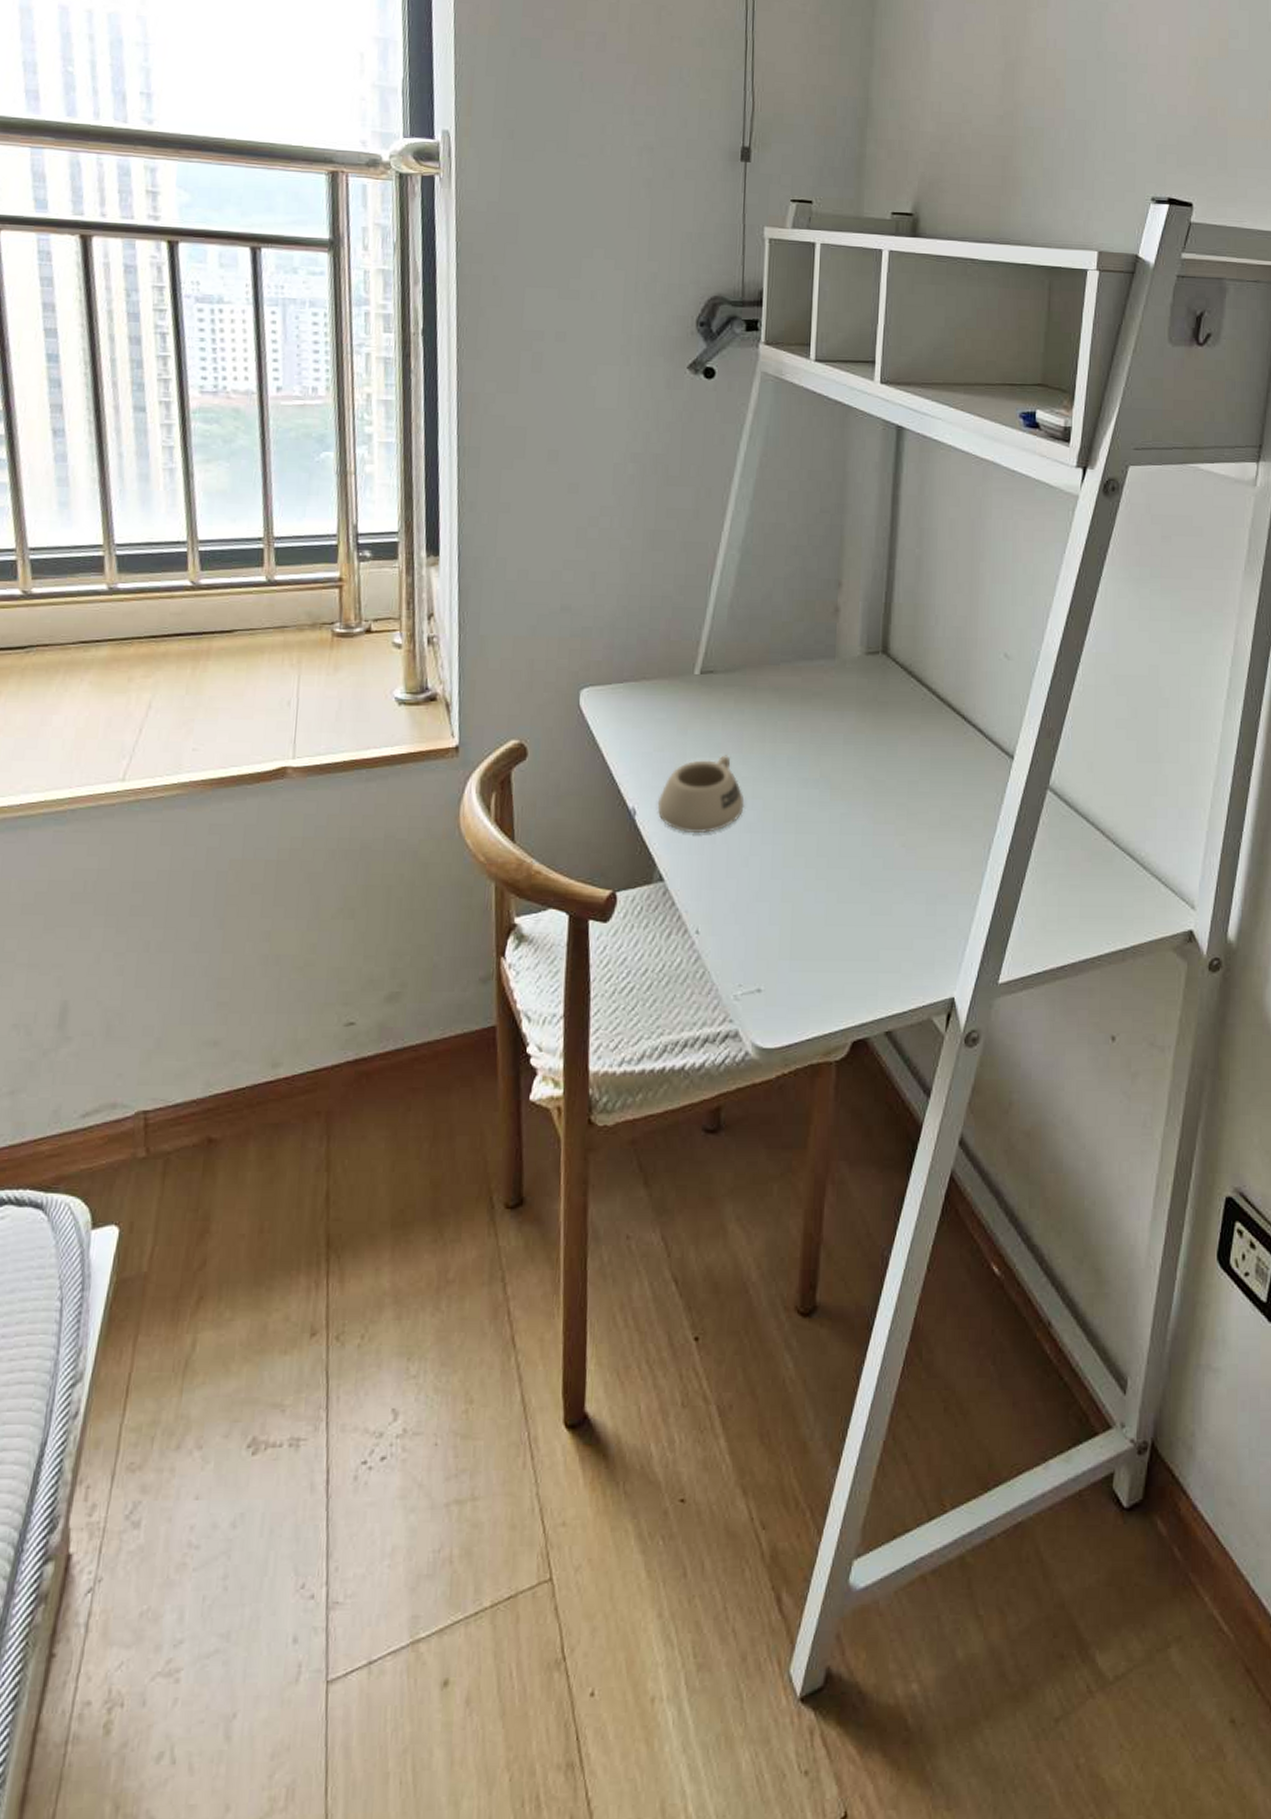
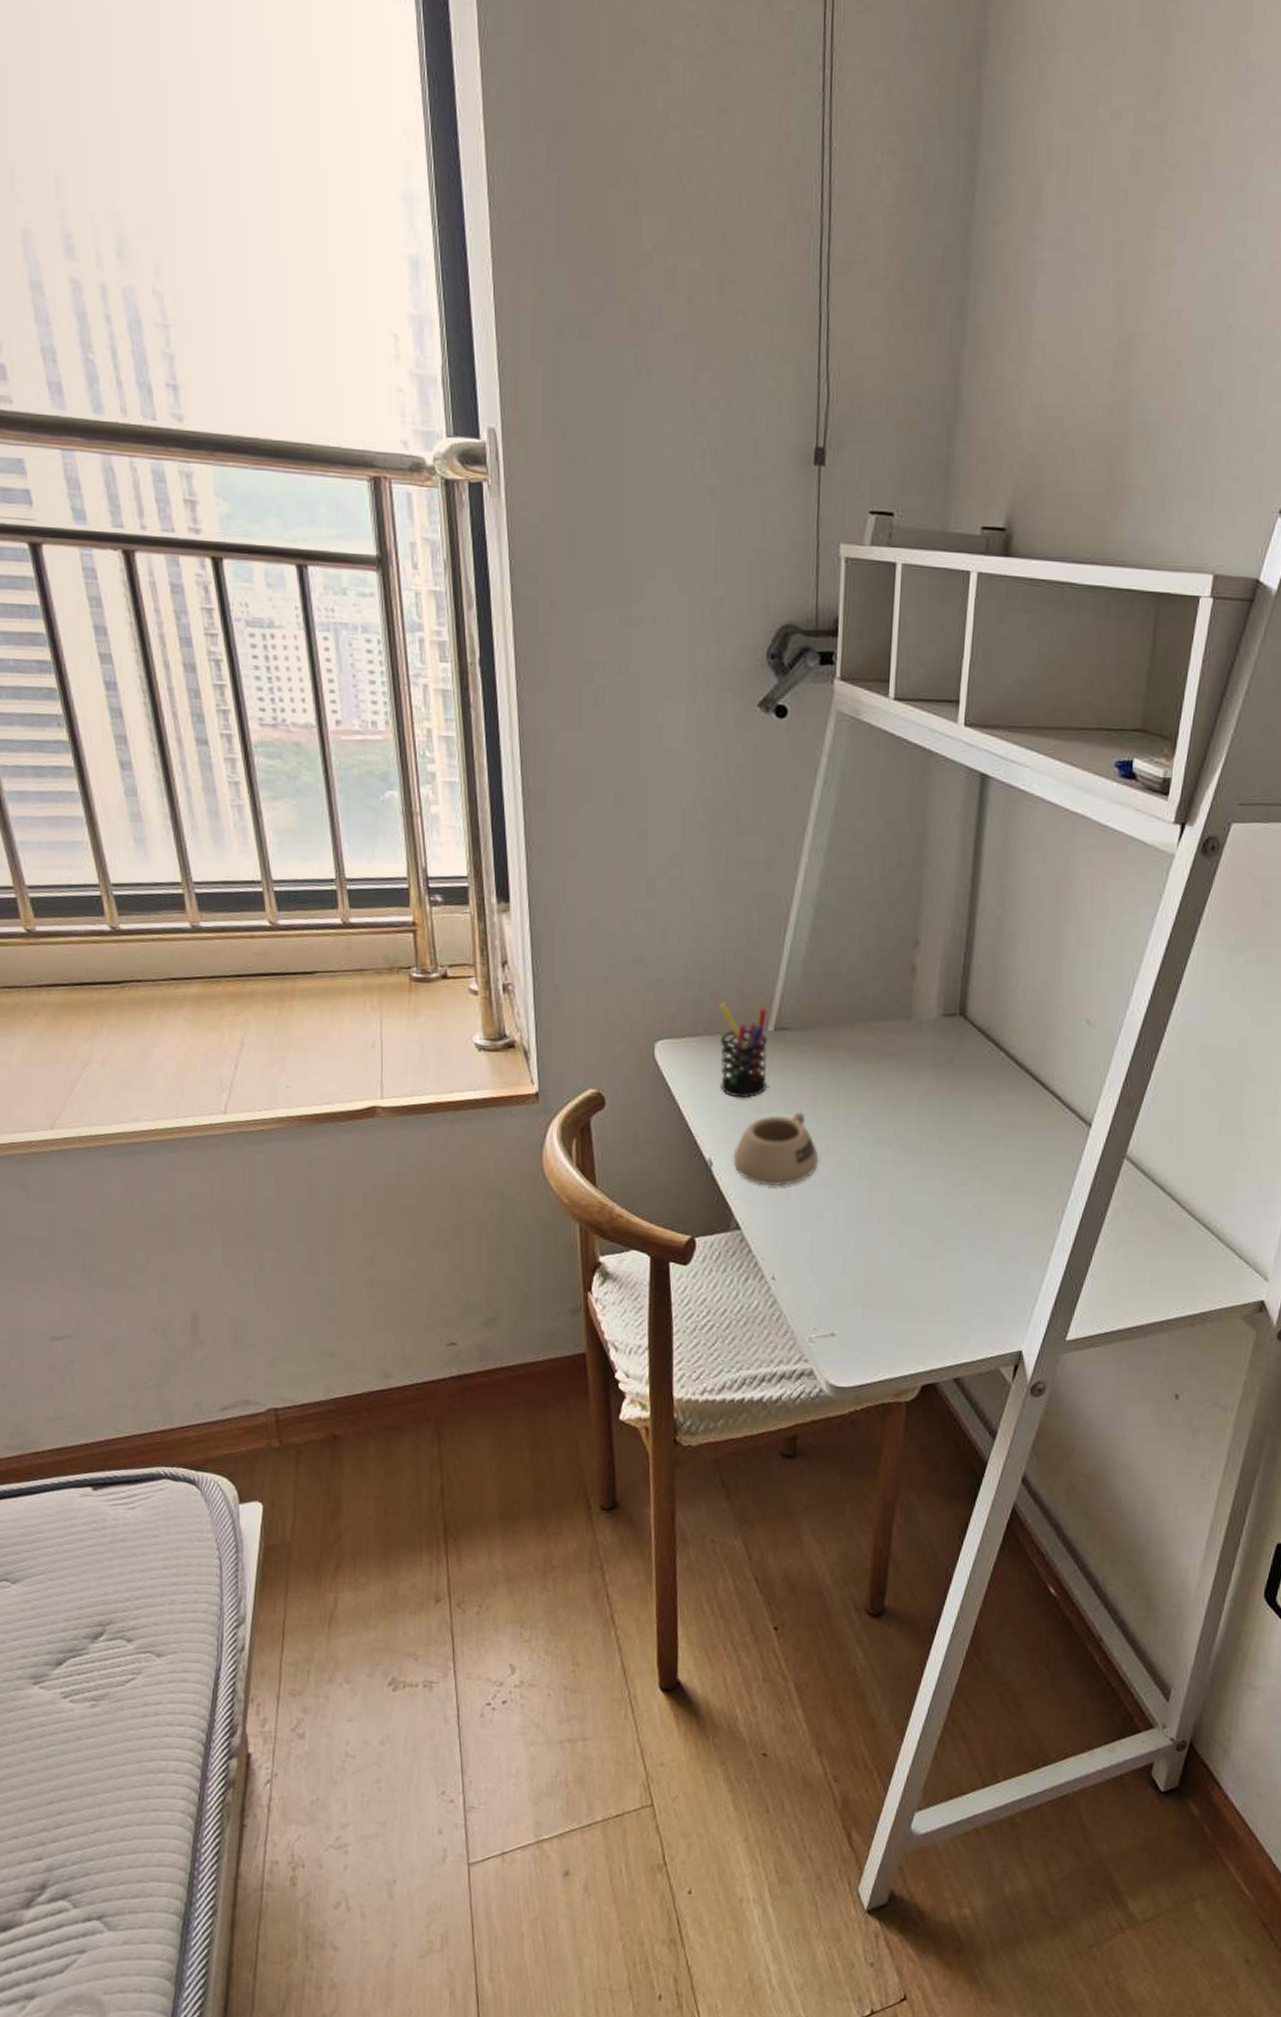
pen holder: none [646,648,695,744] -> present [719,1002,768,1099]

